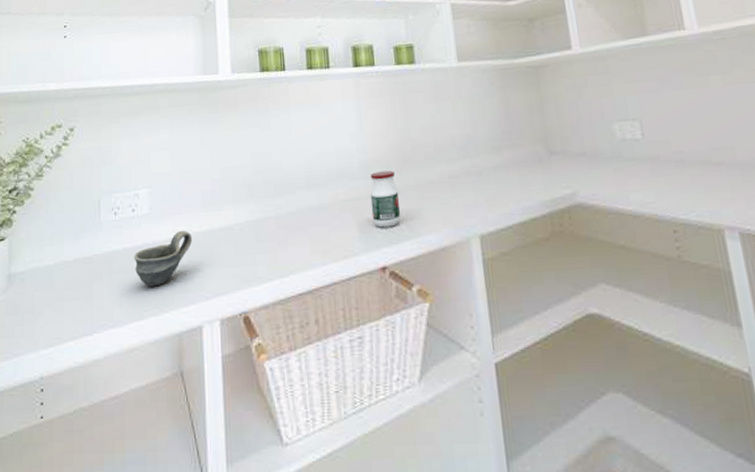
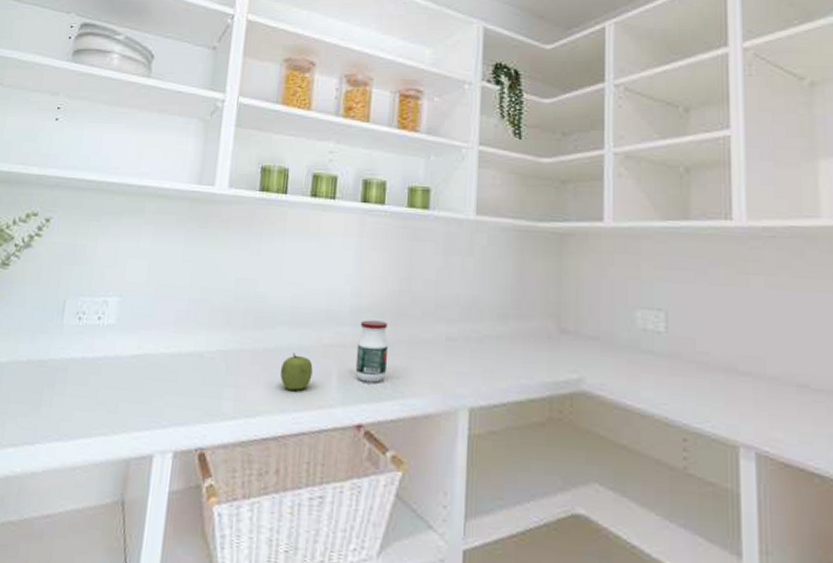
cup: present [134,231,193,287] -> none [91,349,159,405]
fruit: none [304,212,335,247] -> present [280,353,313,391]

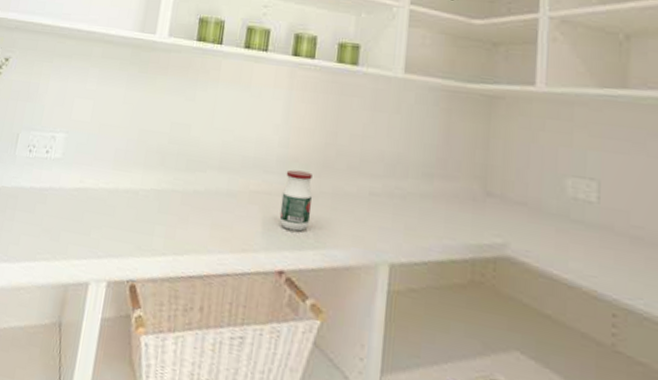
fruit: present [280,353,313,391] -> none [208,197,239,233]

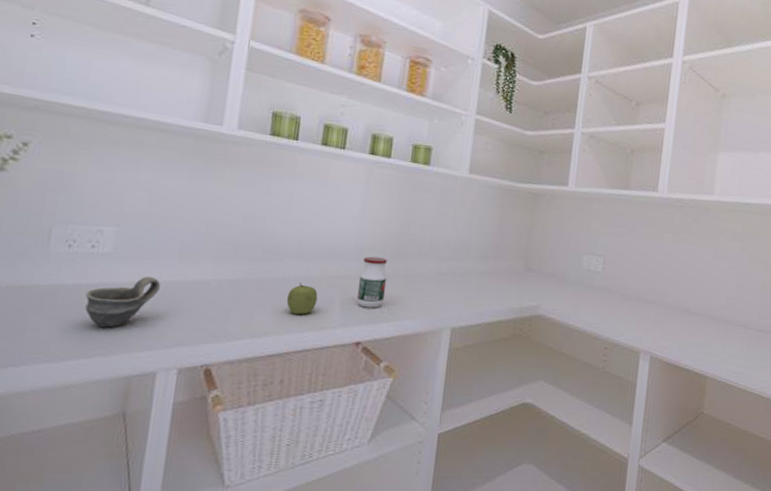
cup: none [37,183,98,233] -> present [85,276,161,328]
fruit: none [208,197,239,233] -> present [286,283,318,315]

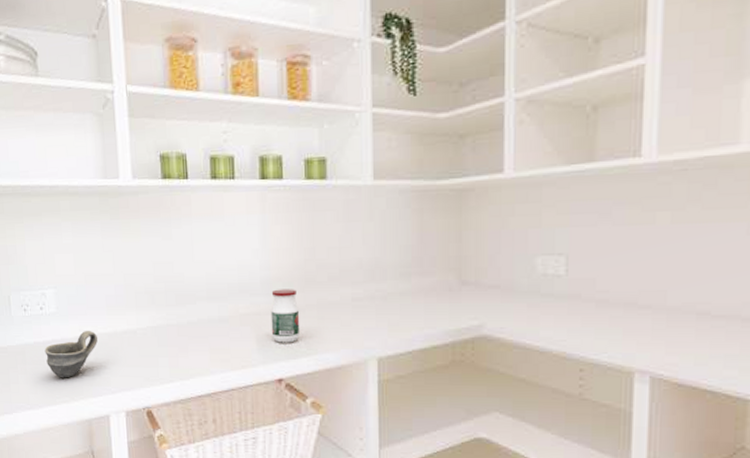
fruit: present [286,283,318,315] -> none [205,324,234,356]

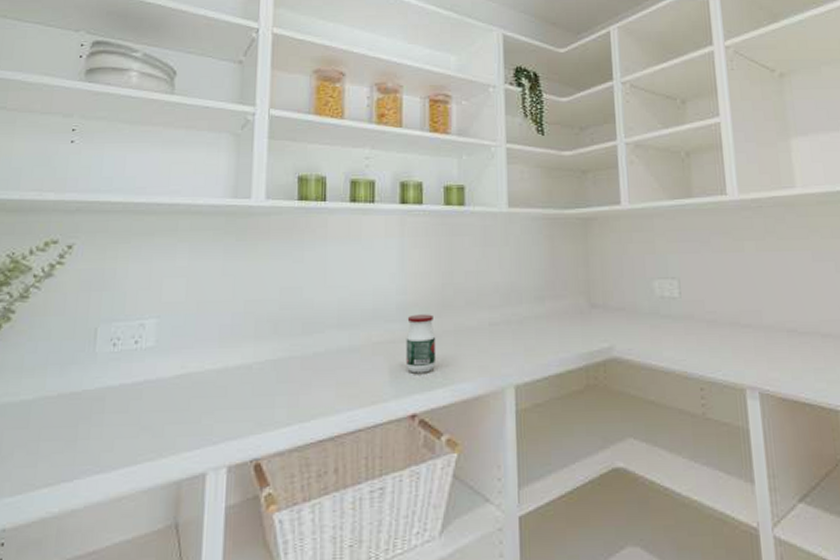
cup: present [44,331,98,378] -> none [132,368,204,429]

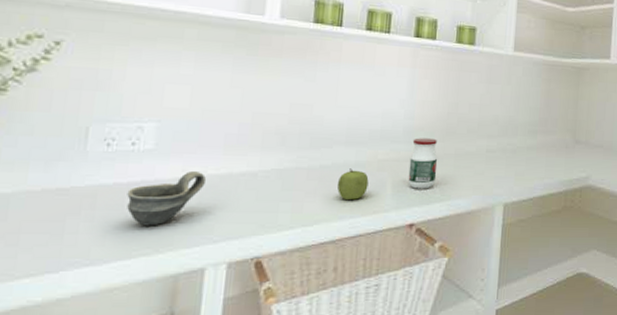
cup: none [132,368,204,429] -> present [127,171,207,226]
fruit: none [331,354,364,391] -> present [337,168,369,201]

